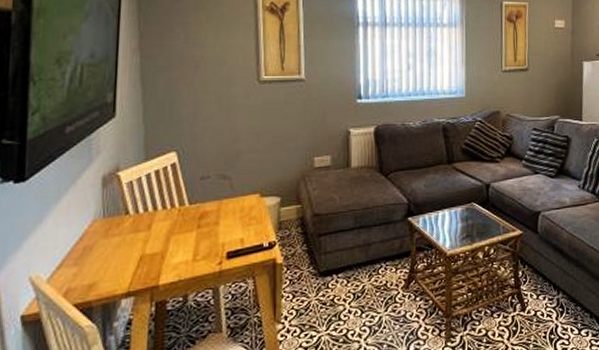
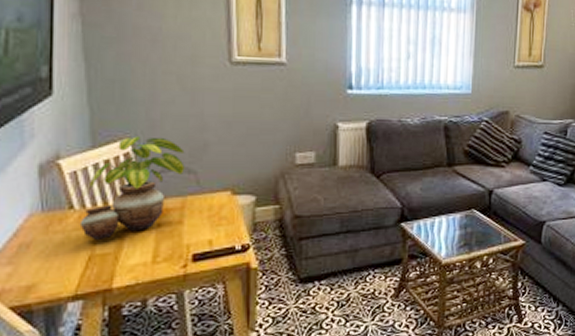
potted plant: none [133,149,221,241] -> present [79,136,185,240]

